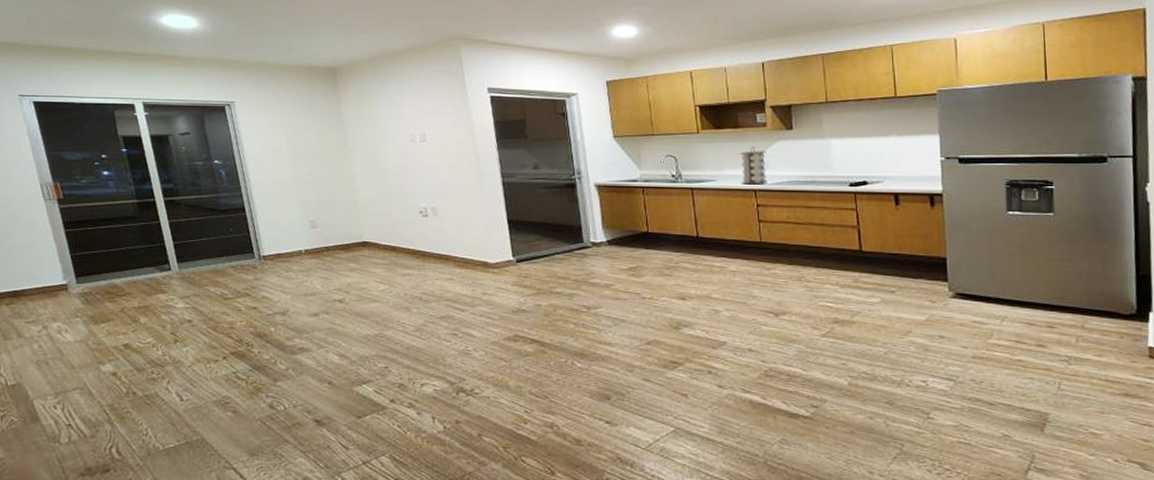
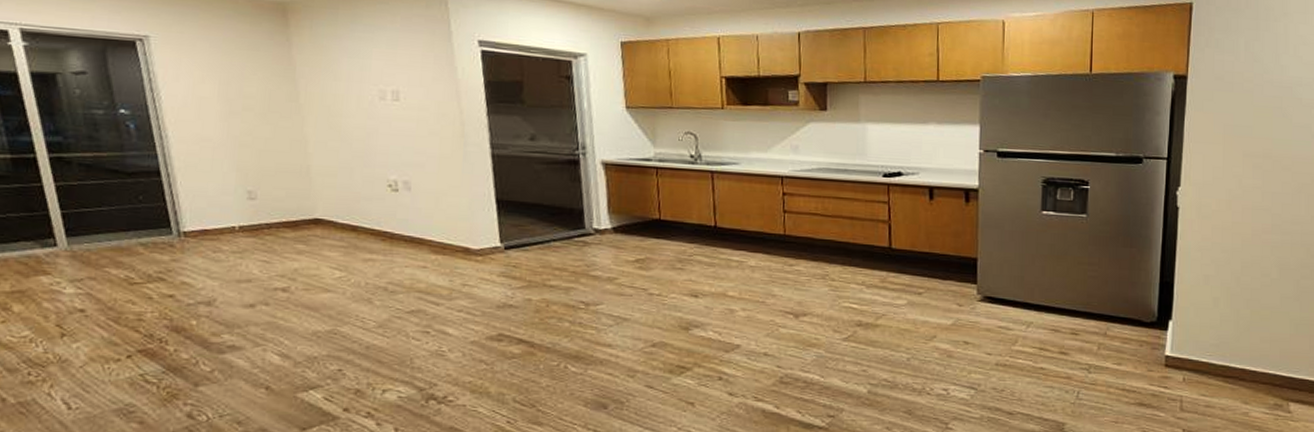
spice rack: present [739,146,768,185] -> none [767,126,796,171]

